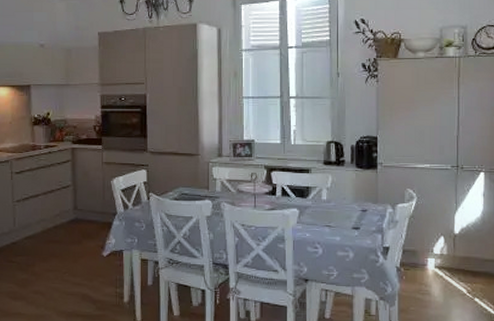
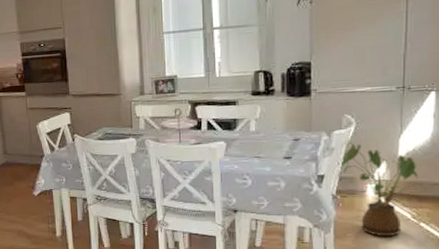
house plant: none [402,217,480,312] -> present [339,143,427,237]

